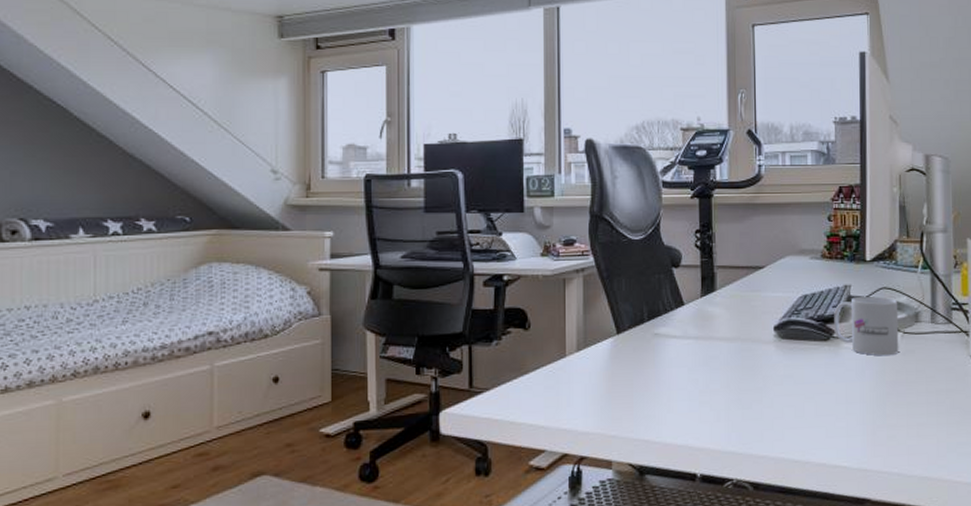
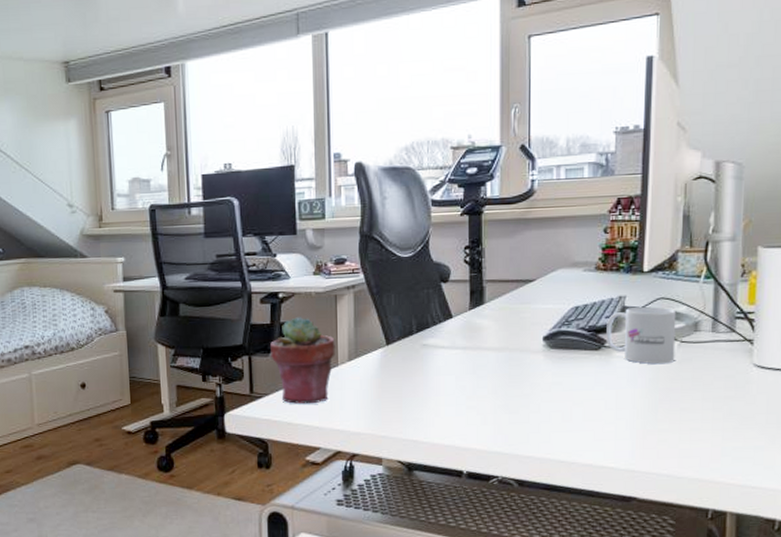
potted succulent: none [493,301,563,400] -> present [270,316,335,404]

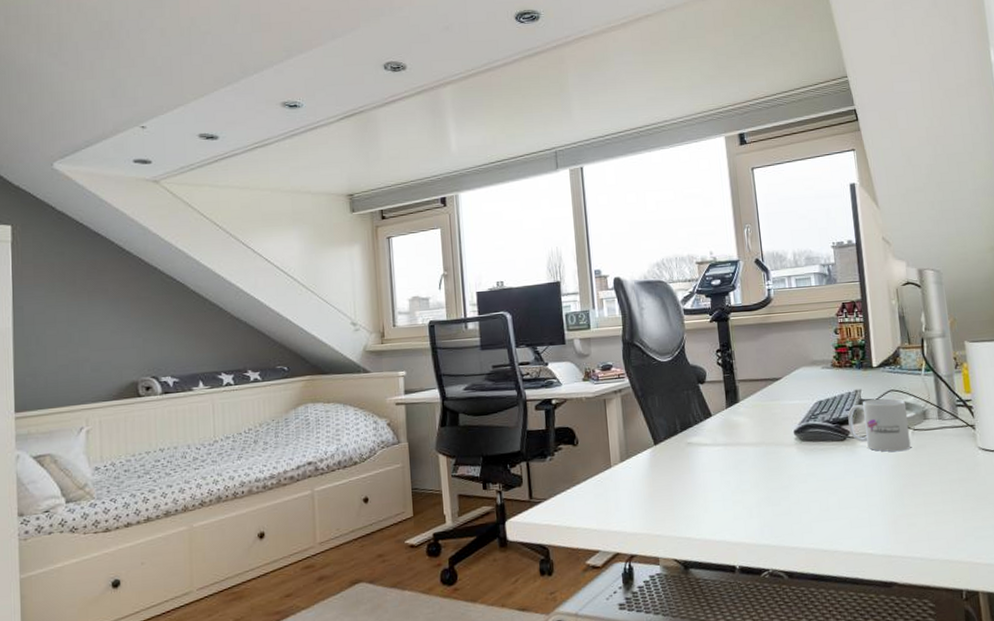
potted succulent: present [270,316,335,404] -> none [546,420,608,507]

